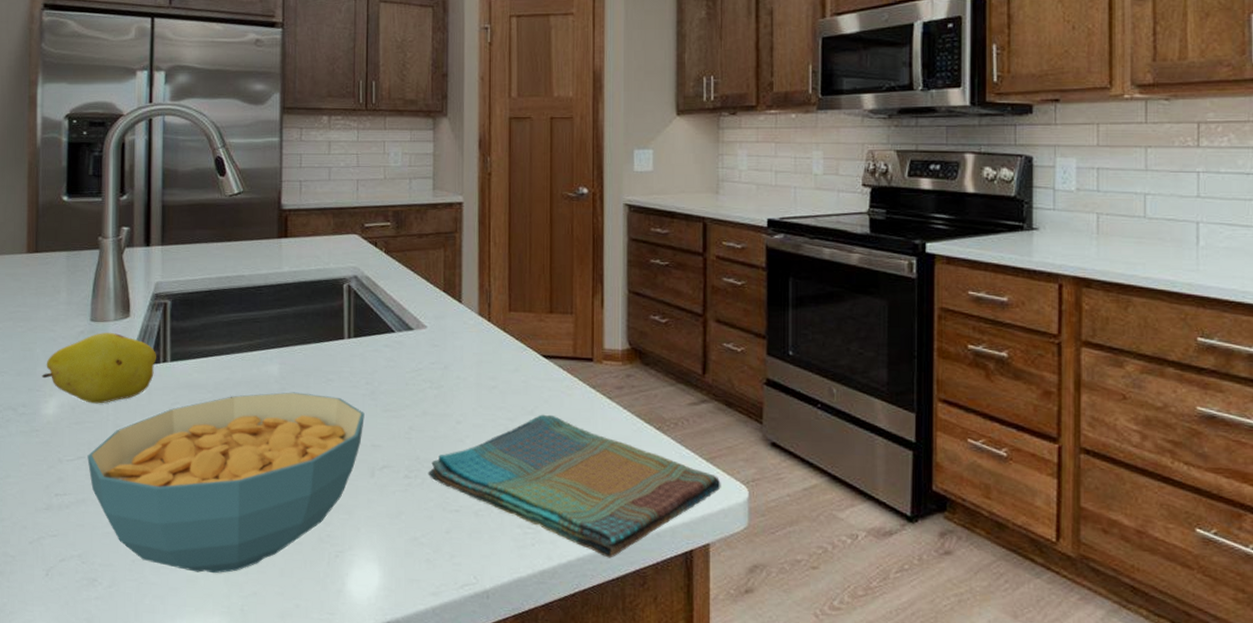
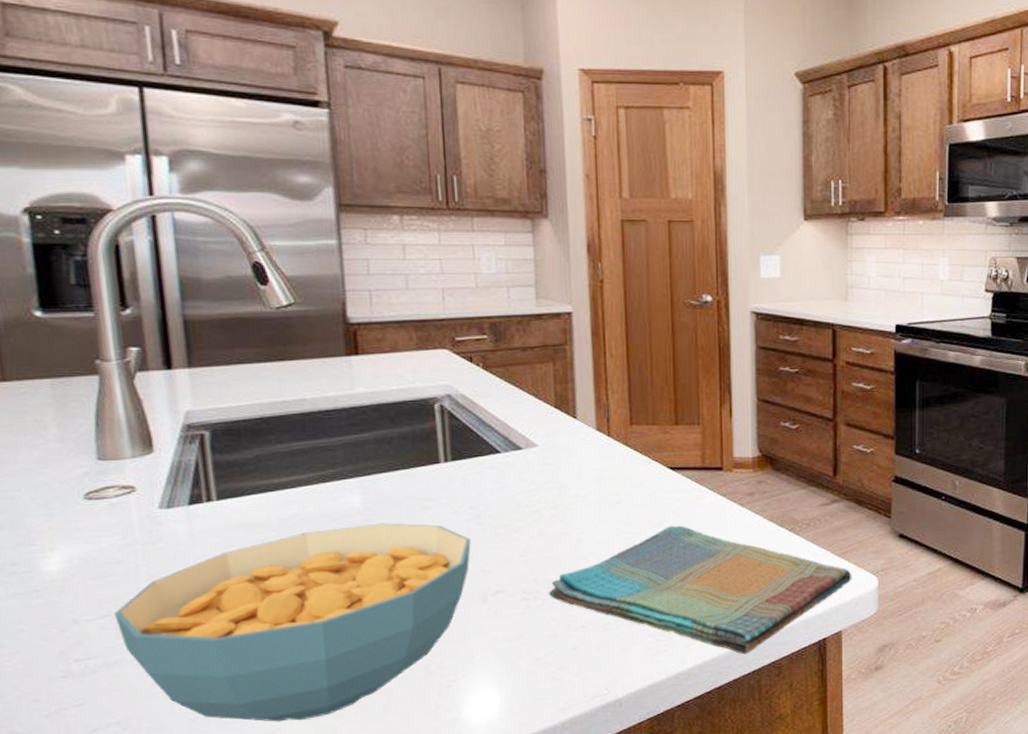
fruit: present [42,332,156,404] -> none [34,471,197,554]

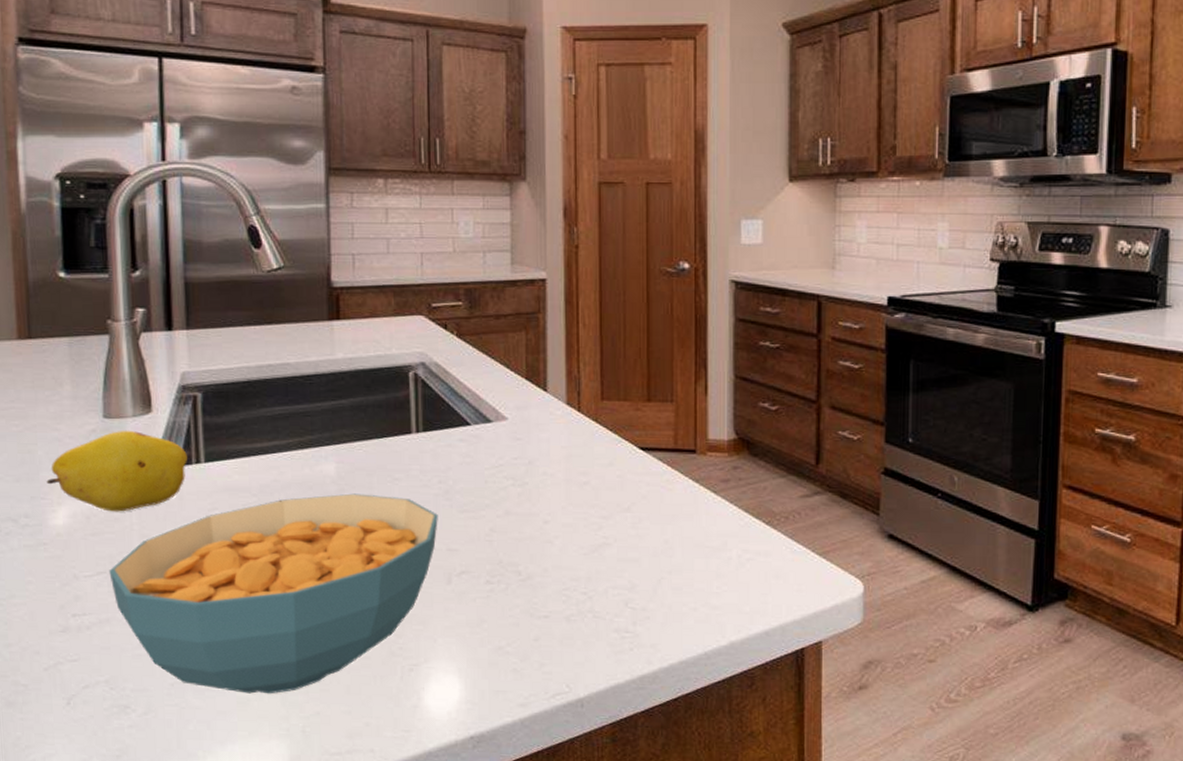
fruit: none [34,471,197,554] -> present [46,430,187,512]
dish towel: present [548,525,852,655] -> none [512,511,835,660]

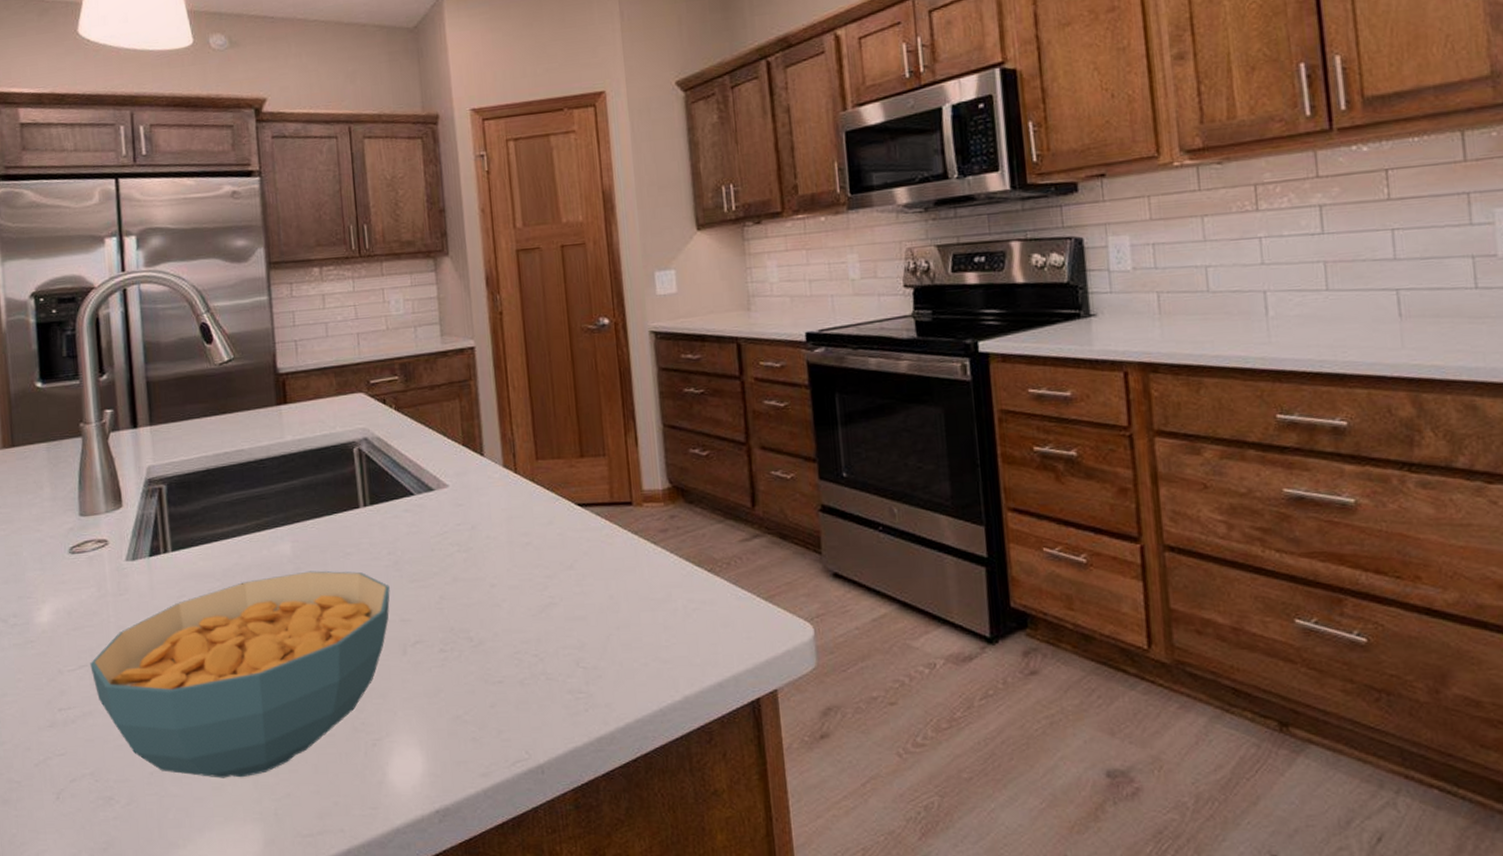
fruit: present [46,430,187,512] -> none [31,526,156,606]

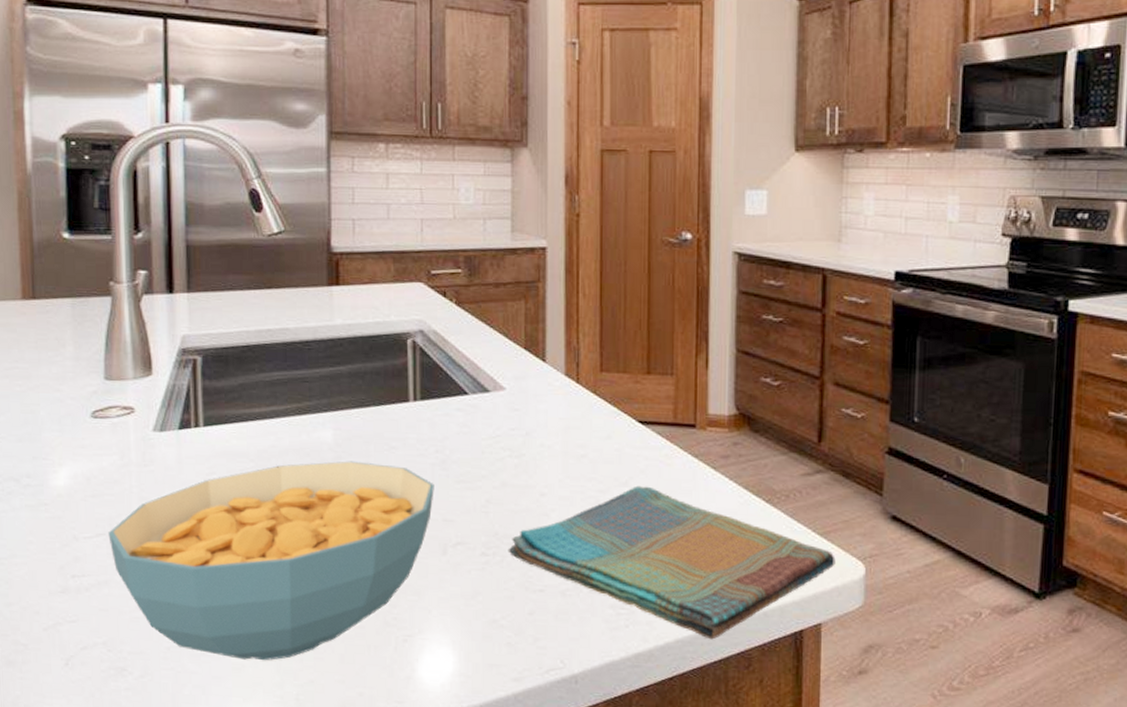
dish towel: none [464,567,784,716] -> present [508,485,836,640]

